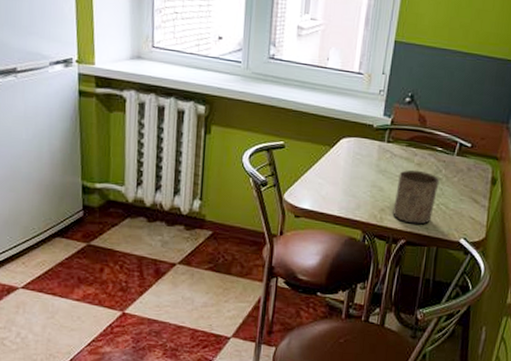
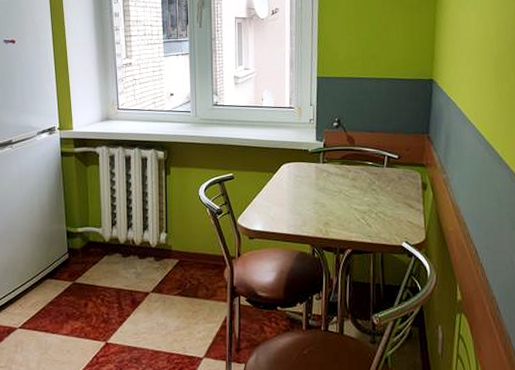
cup: present [393,170,440,225] -> none [336,184,375,234]

